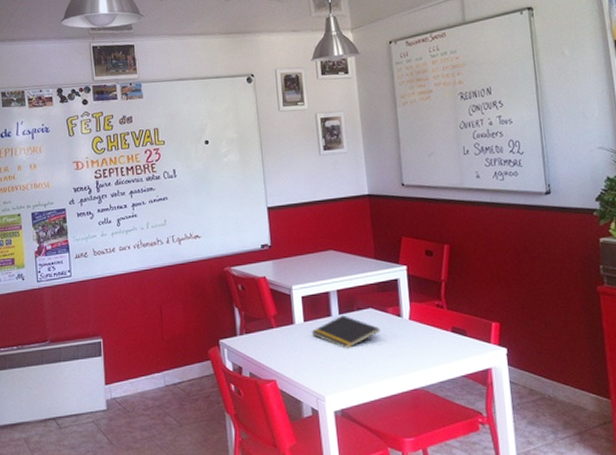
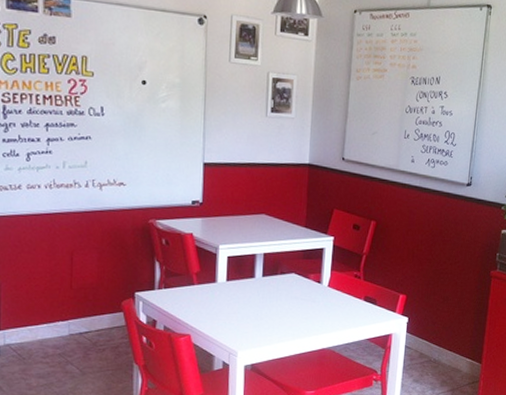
notepad: present [311,314,381,348] -> none [232,277,300,309]

